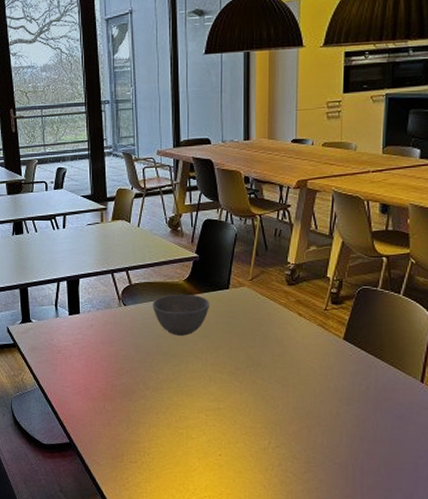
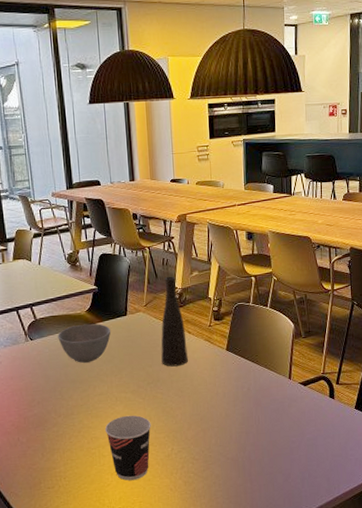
cup: none [195,398,247,469] -> present [104,415,151,481]
vase: none [265,249,296,351] -> present [161,276,188,367]

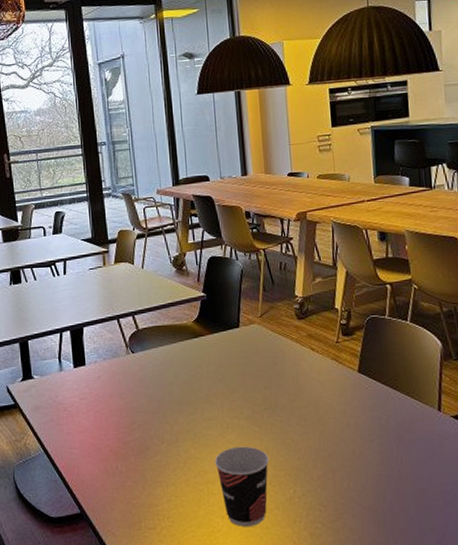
bowl: present [58,323,111,363] -> none [162,335,222,381]
vase: present [161,276,188,367] -> none [279,282,312,390]

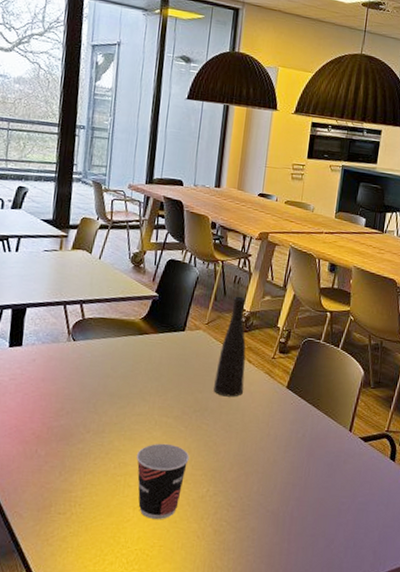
vase: none [279,282,312,390] -> present [213,296,246,397]

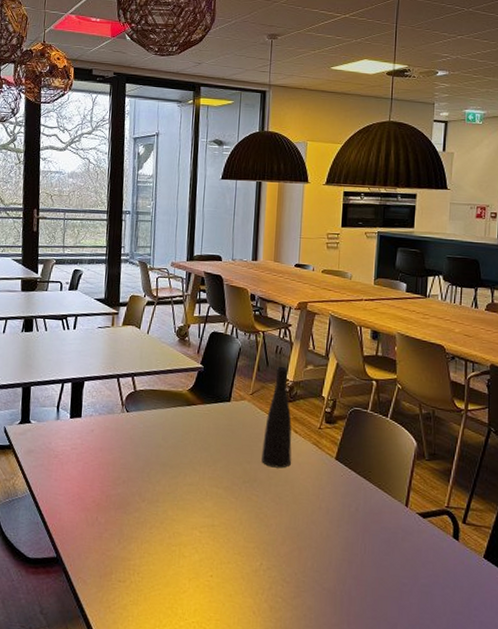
cup: present [136,443,189,519] -> none [189,514,241,592]

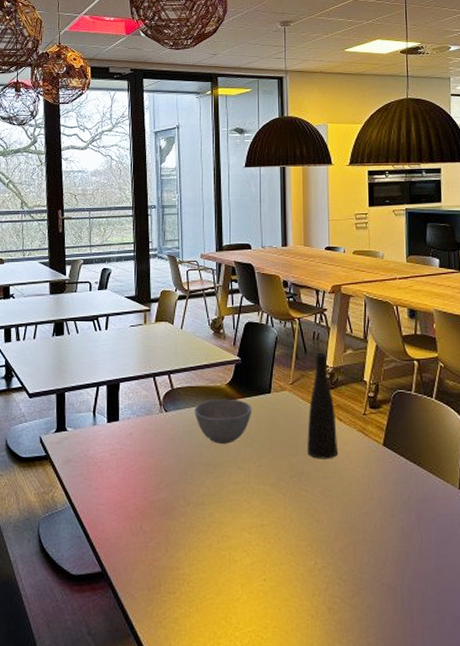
bowl: none [155,403,212,447] -> present [194,398,253,444]

